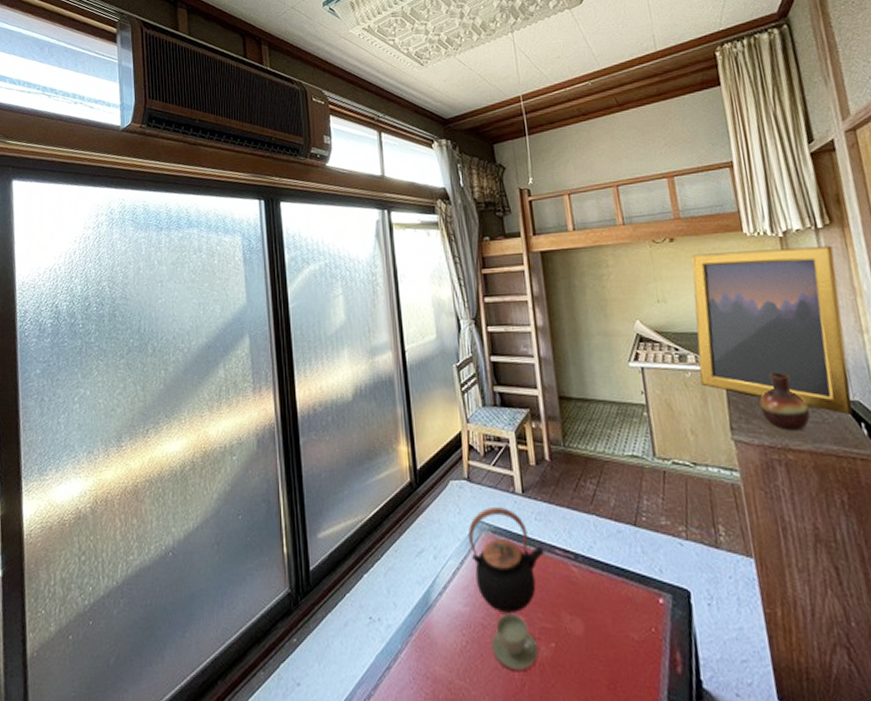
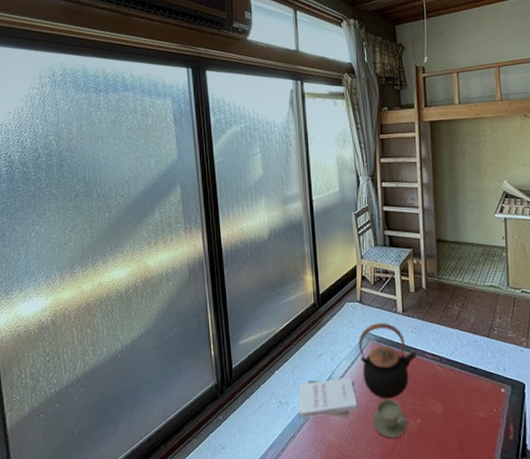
books: none [393,582,472,642] -> present [298,377,358,419]

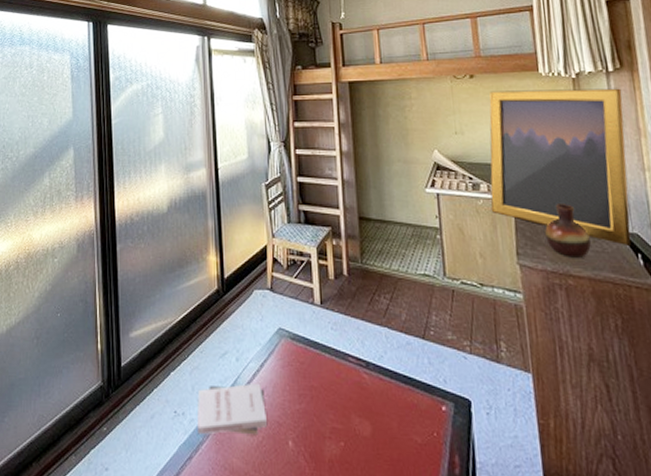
teapot: present [358,323,418,398] -> none [268,316,340,413]
teacup: present [373,400,407,438] -> none [286,414,328,466]

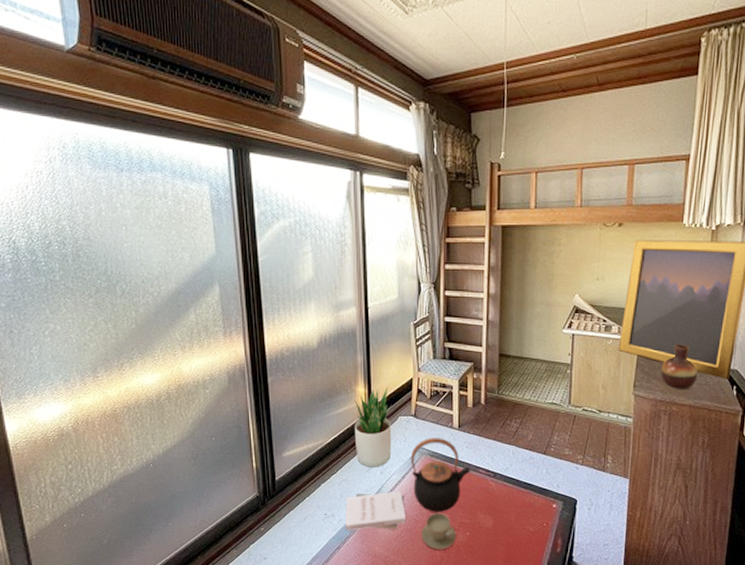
planter: none [205,256,248,352] -> present [354,387,392,467]
teapot: none [268,316,340,413] -> present [410,438,471,512]
teacup: none [286,414,328,466] -> present [422,513,456,550]

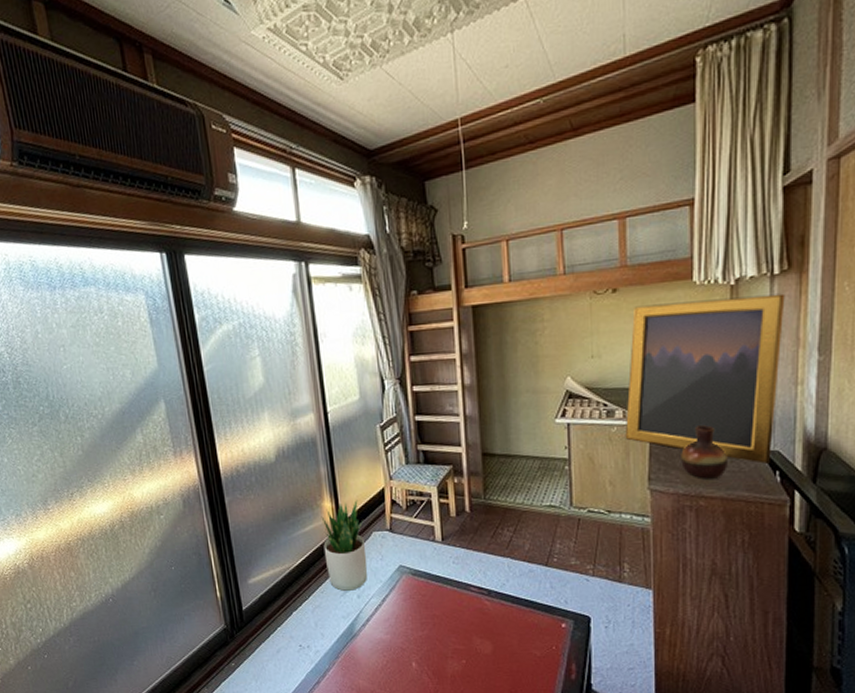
books: present [344,490,407,531] -> none [321,615,392,663]
teapot: present [410,438,471,512] -> none [389,553,461,638]
teacup: present [422,513,456,550] -> none [410,639,450,681]

